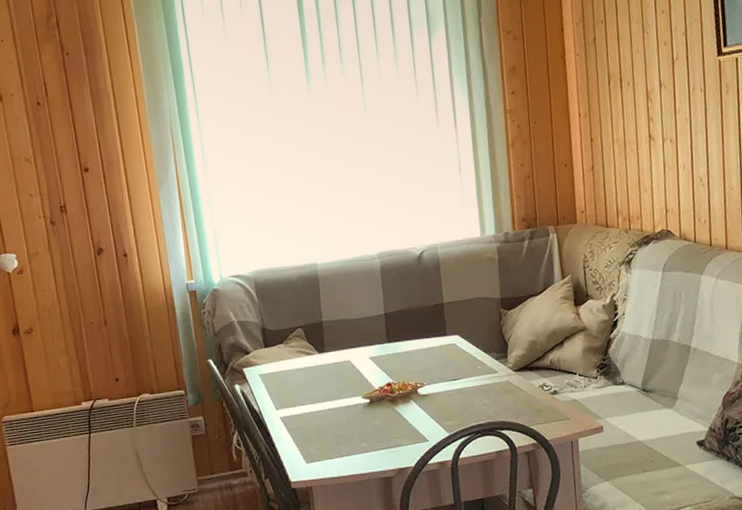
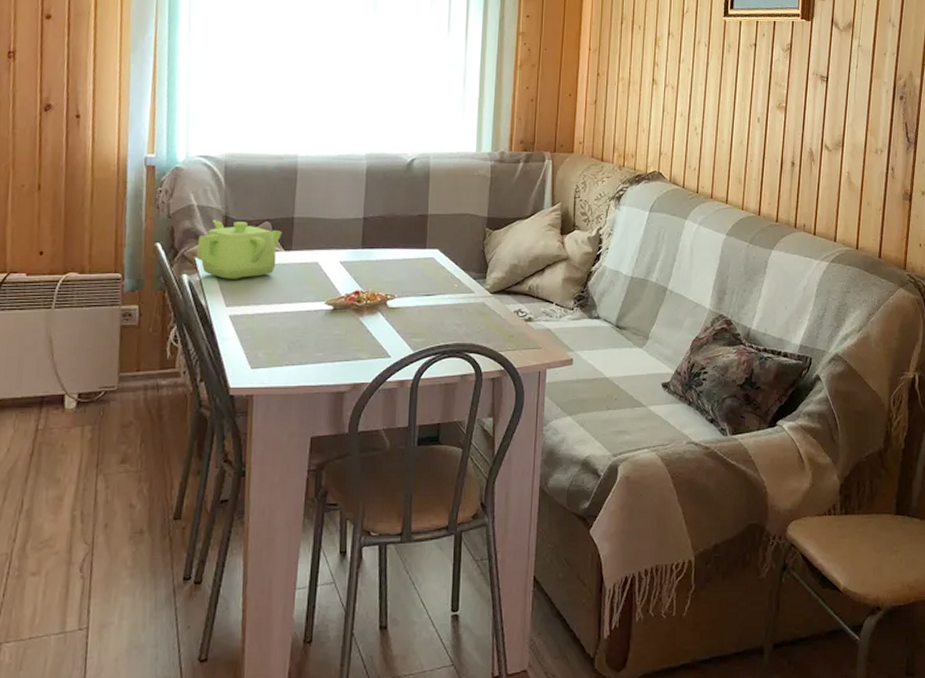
teapot: none [243,331,314,385] -> present [196,220,282,279]

